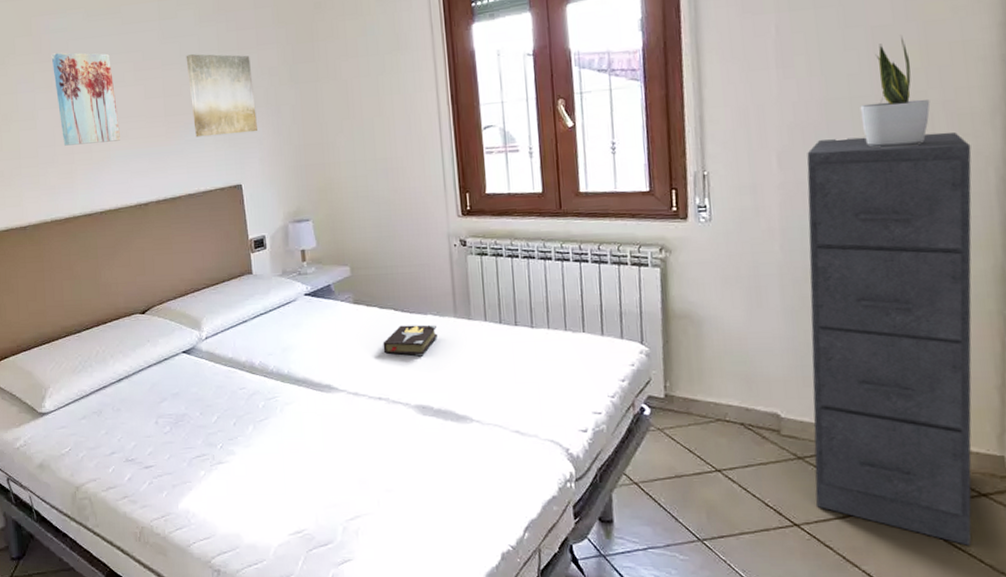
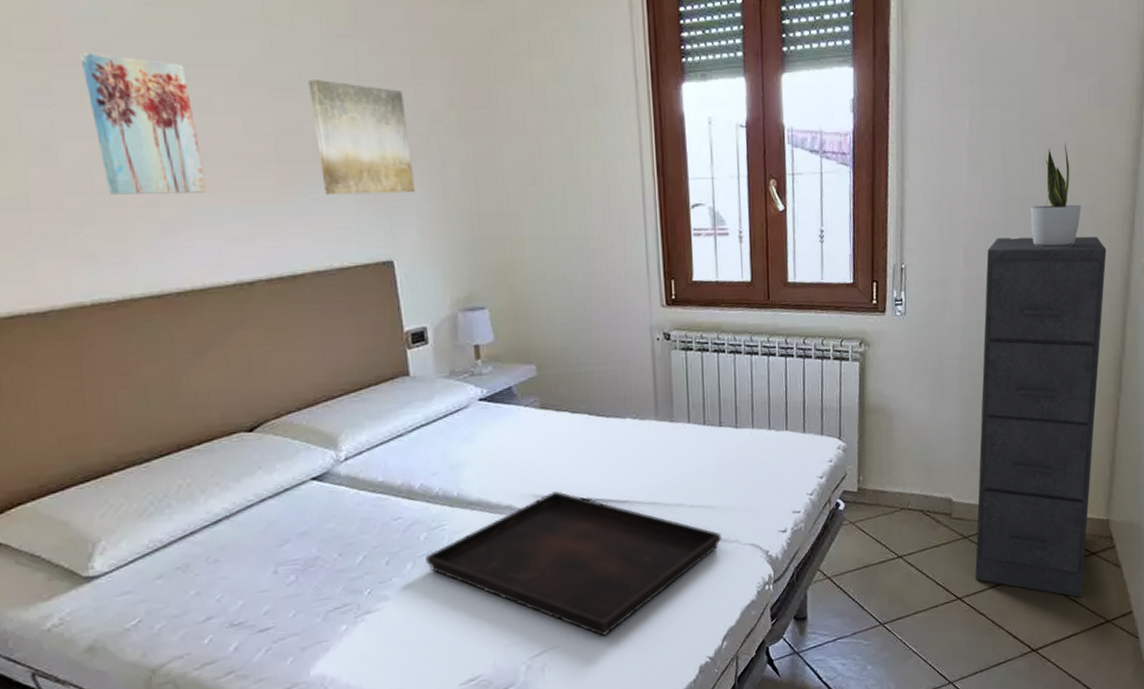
serving tray: none [263,375,520,511] -> present [426,491,721,637]
hardback book: present [383,324,439,355] -> none [574,428,638,465]

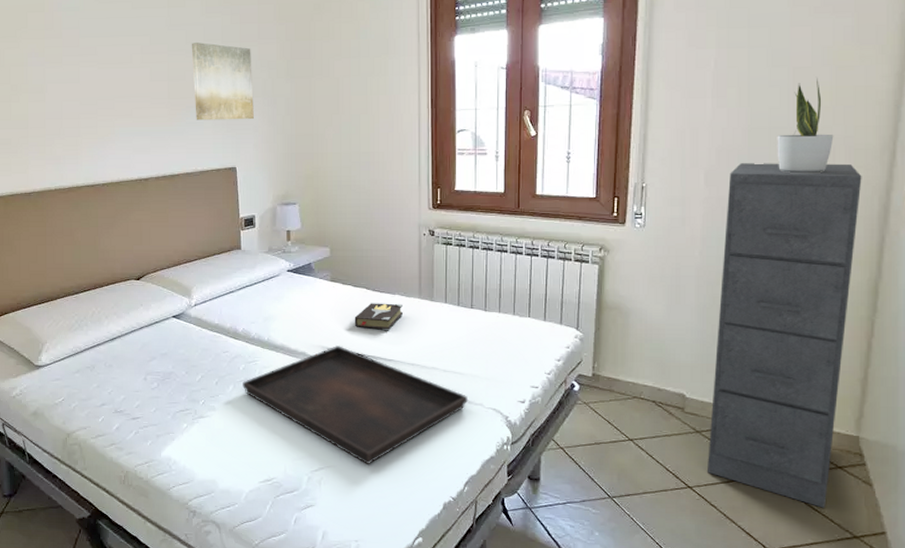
wall art: present [79,53,206,195] -> none [62,30,125,119]
hardback book: none [574,428,638,465] -> present [354,303,404,330]

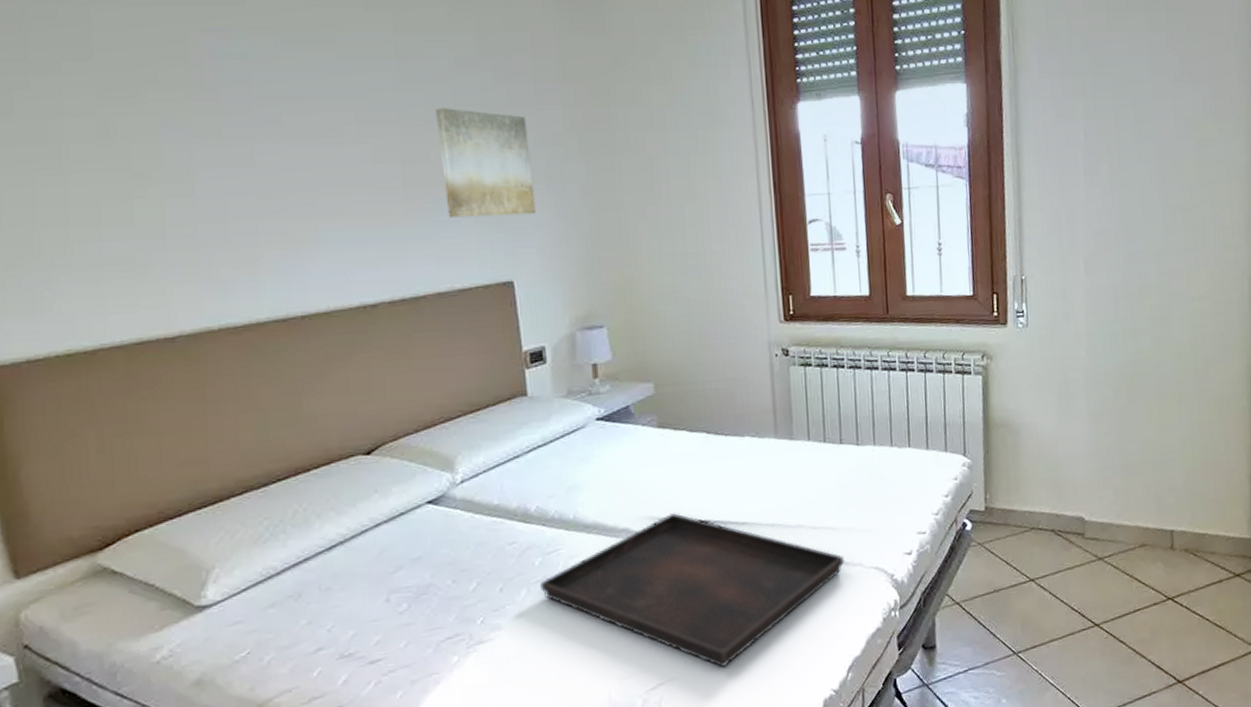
hardback book: present [354,303,404,330] -> none [692,447,757,486]
filing cabinet: present [708,163,862,508] -> none [1108,243,1232,624]
potted plant: present [777,77,834,174] -> none [1150,152,1203,257]

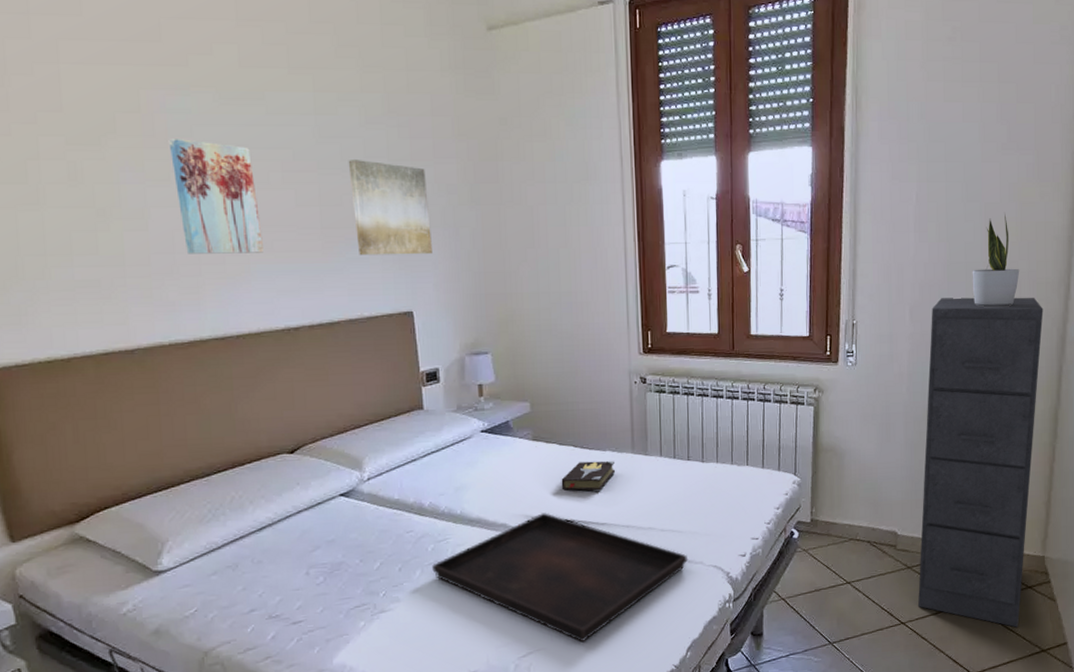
wall art: none [220,89,334,222] -> present [168,139,263,254]
hardback book: none [692,447,757,486] -> present [561,460,616,491]
filing cabinet: none [1108,243,1232,624] -> present [918,297,1044,628]
potted plant: none [1150,152,1203,257] -> present [972,213,1020,308]

